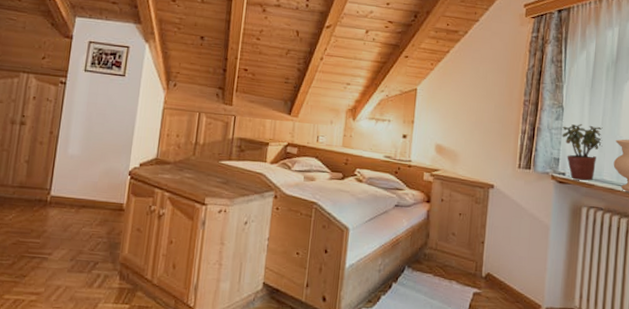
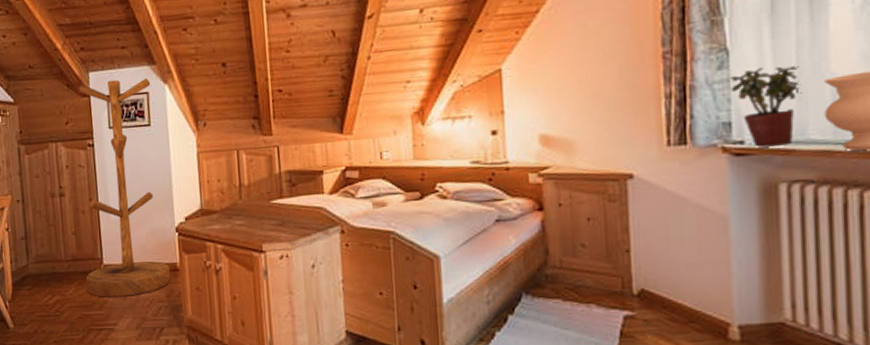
coat rack: none [27,26,133,229] -> present [78,79,171,298]

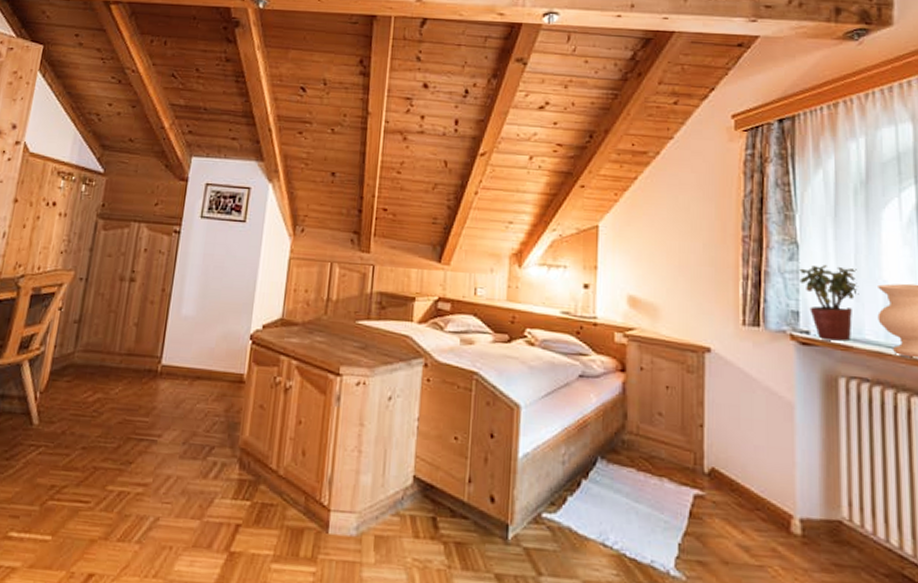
coat rack: present [78,79,171,298] -> none [135,168,255,406]

